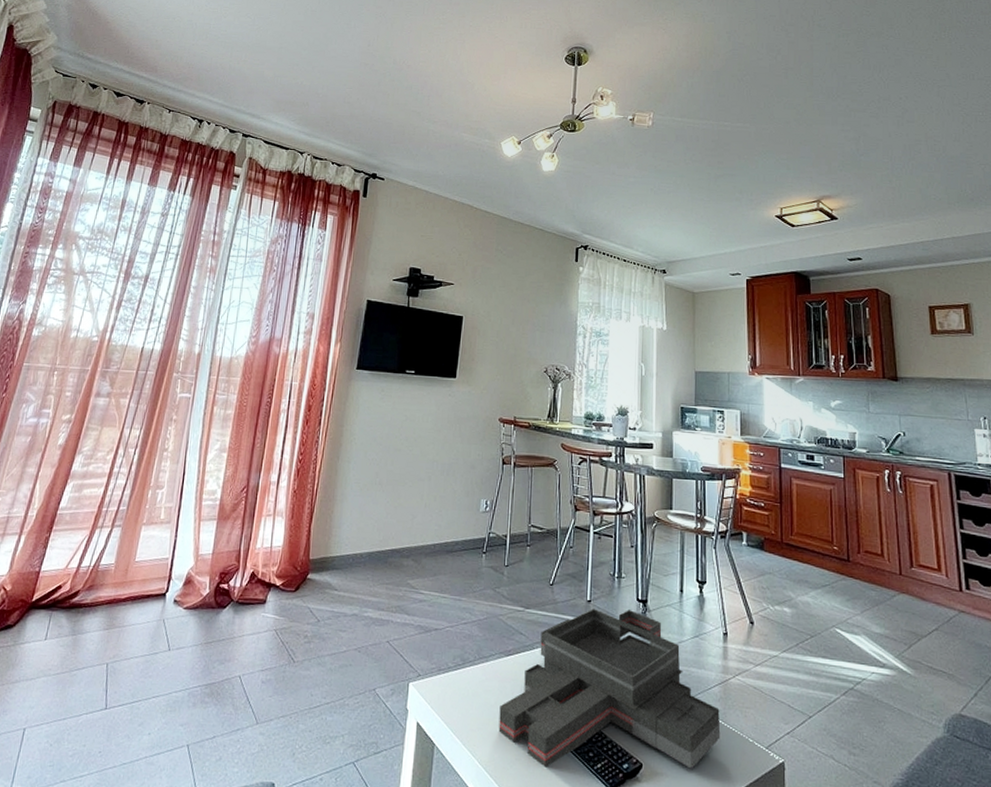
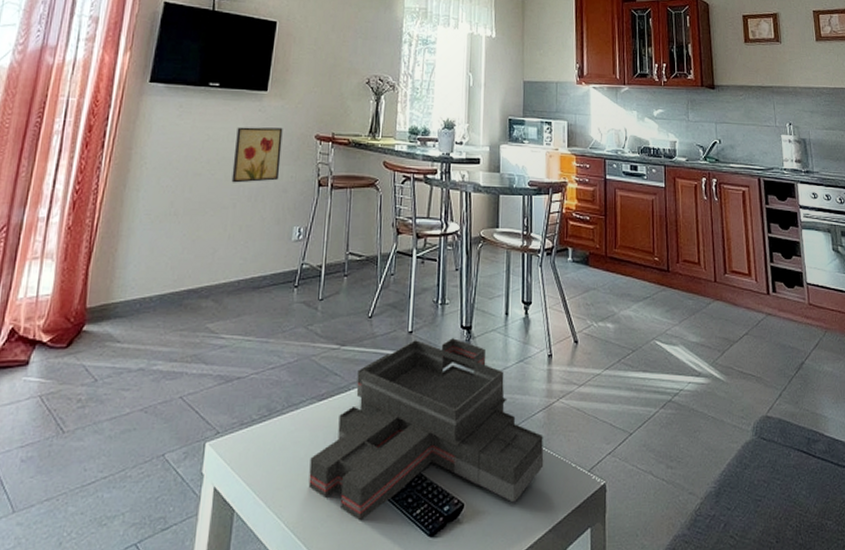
wall art: none [426,409,470,459] -> present [231,127,283,183]

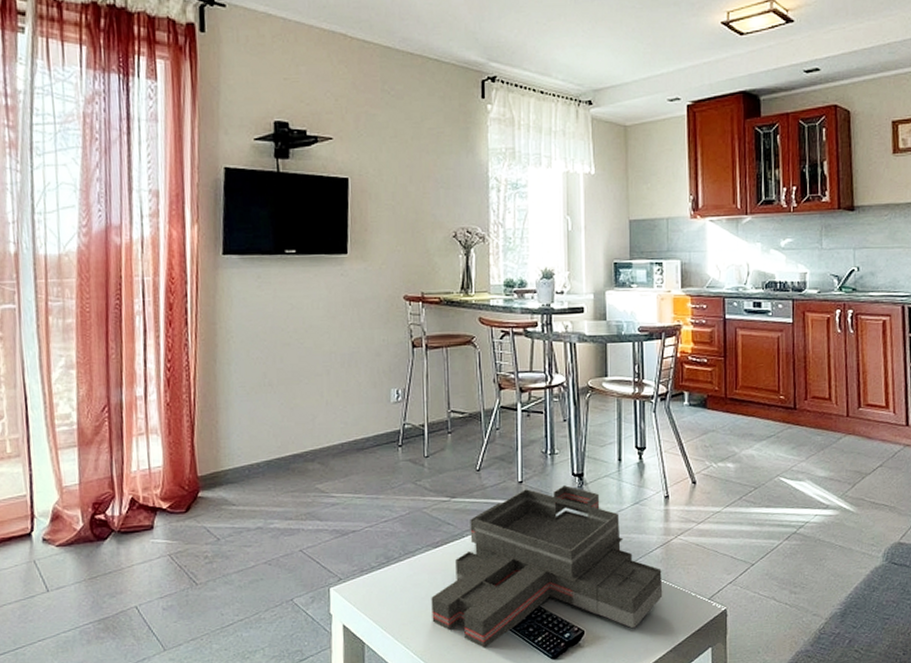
wall art: present [231,127,283,183] -> none [320,291,371,350]

